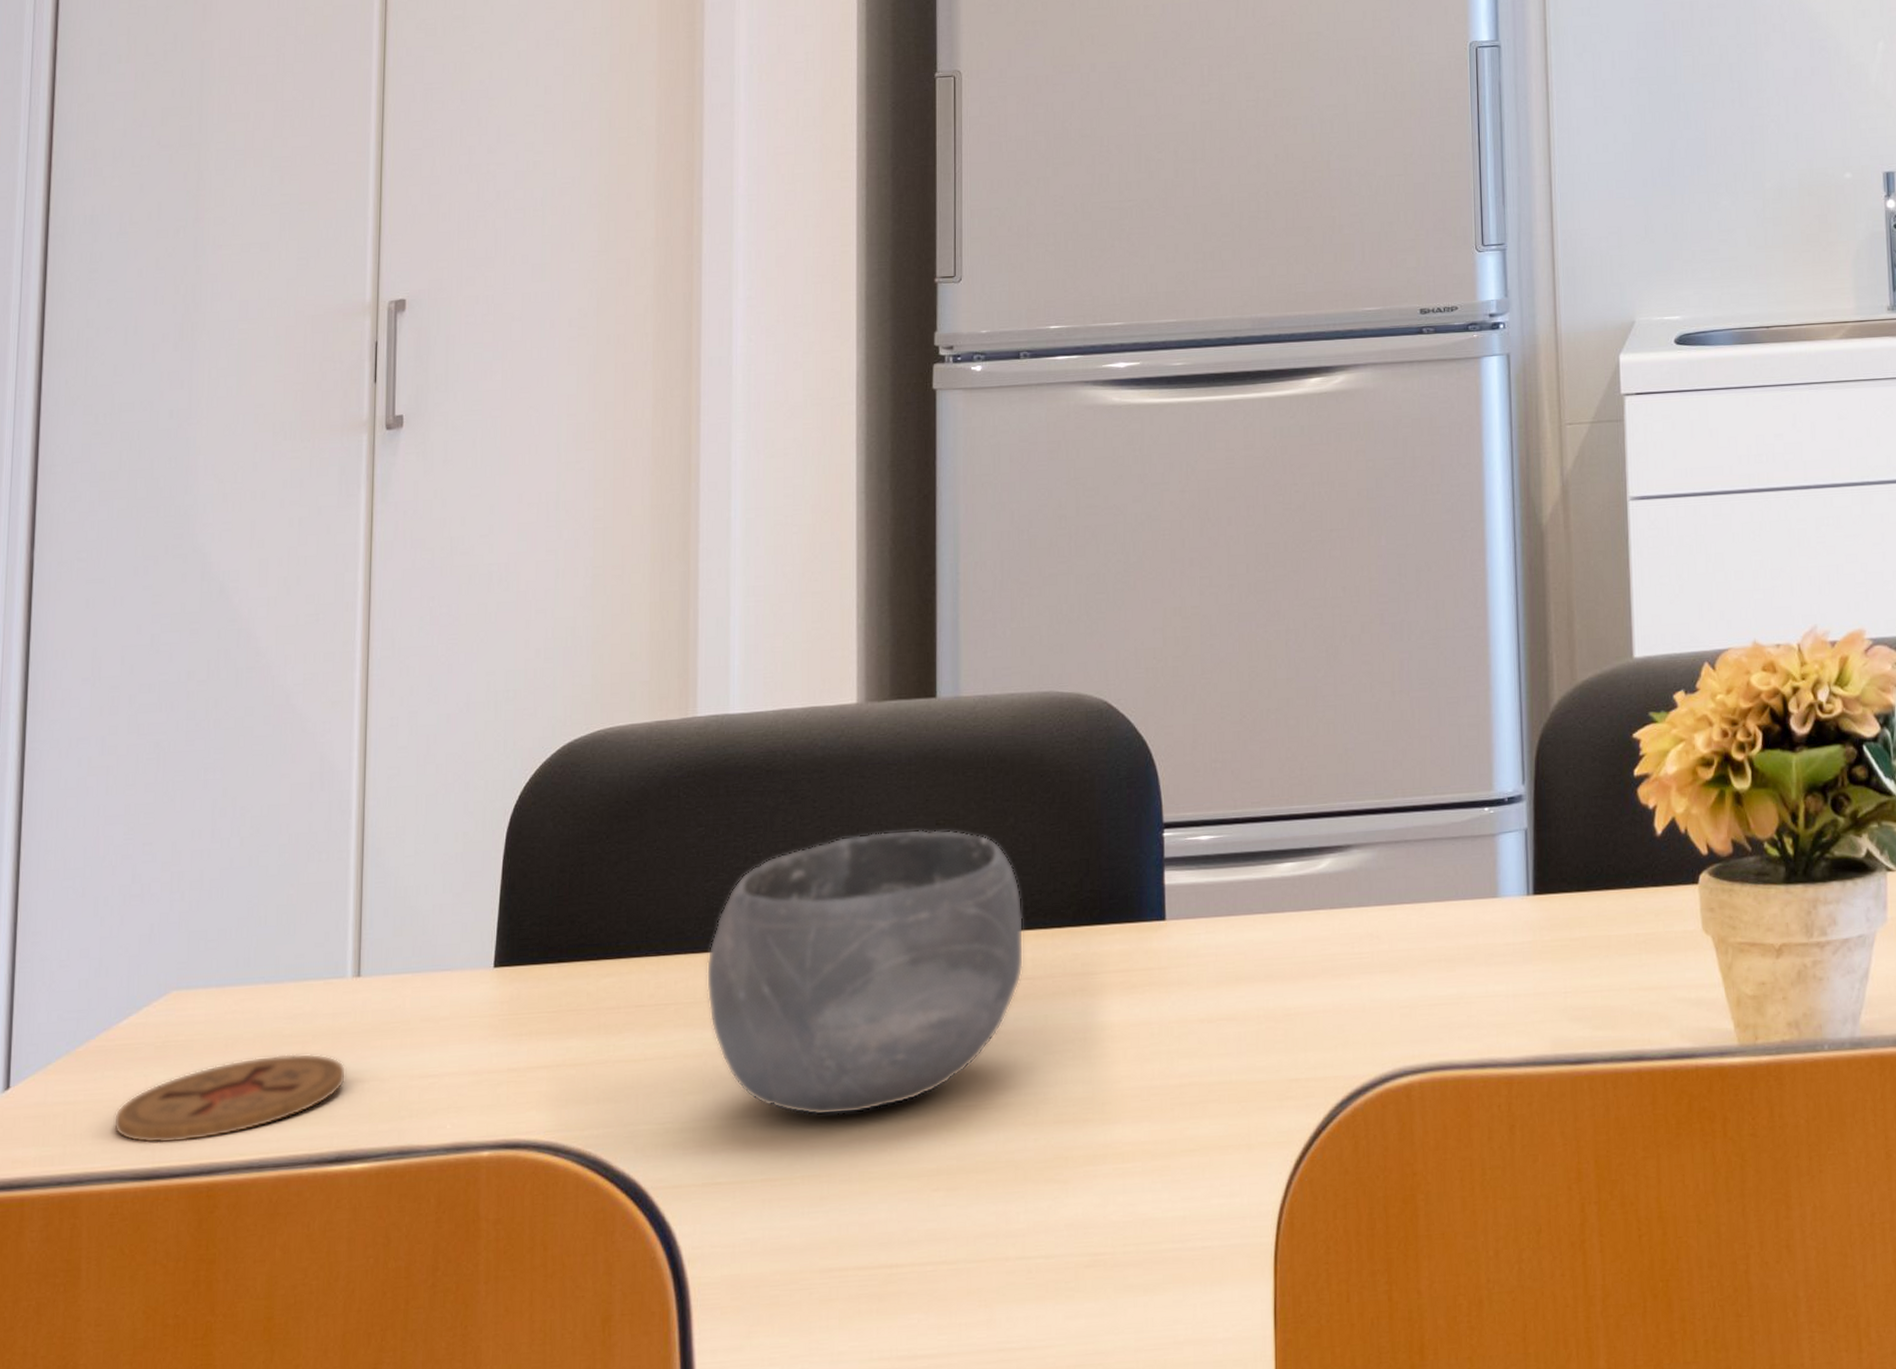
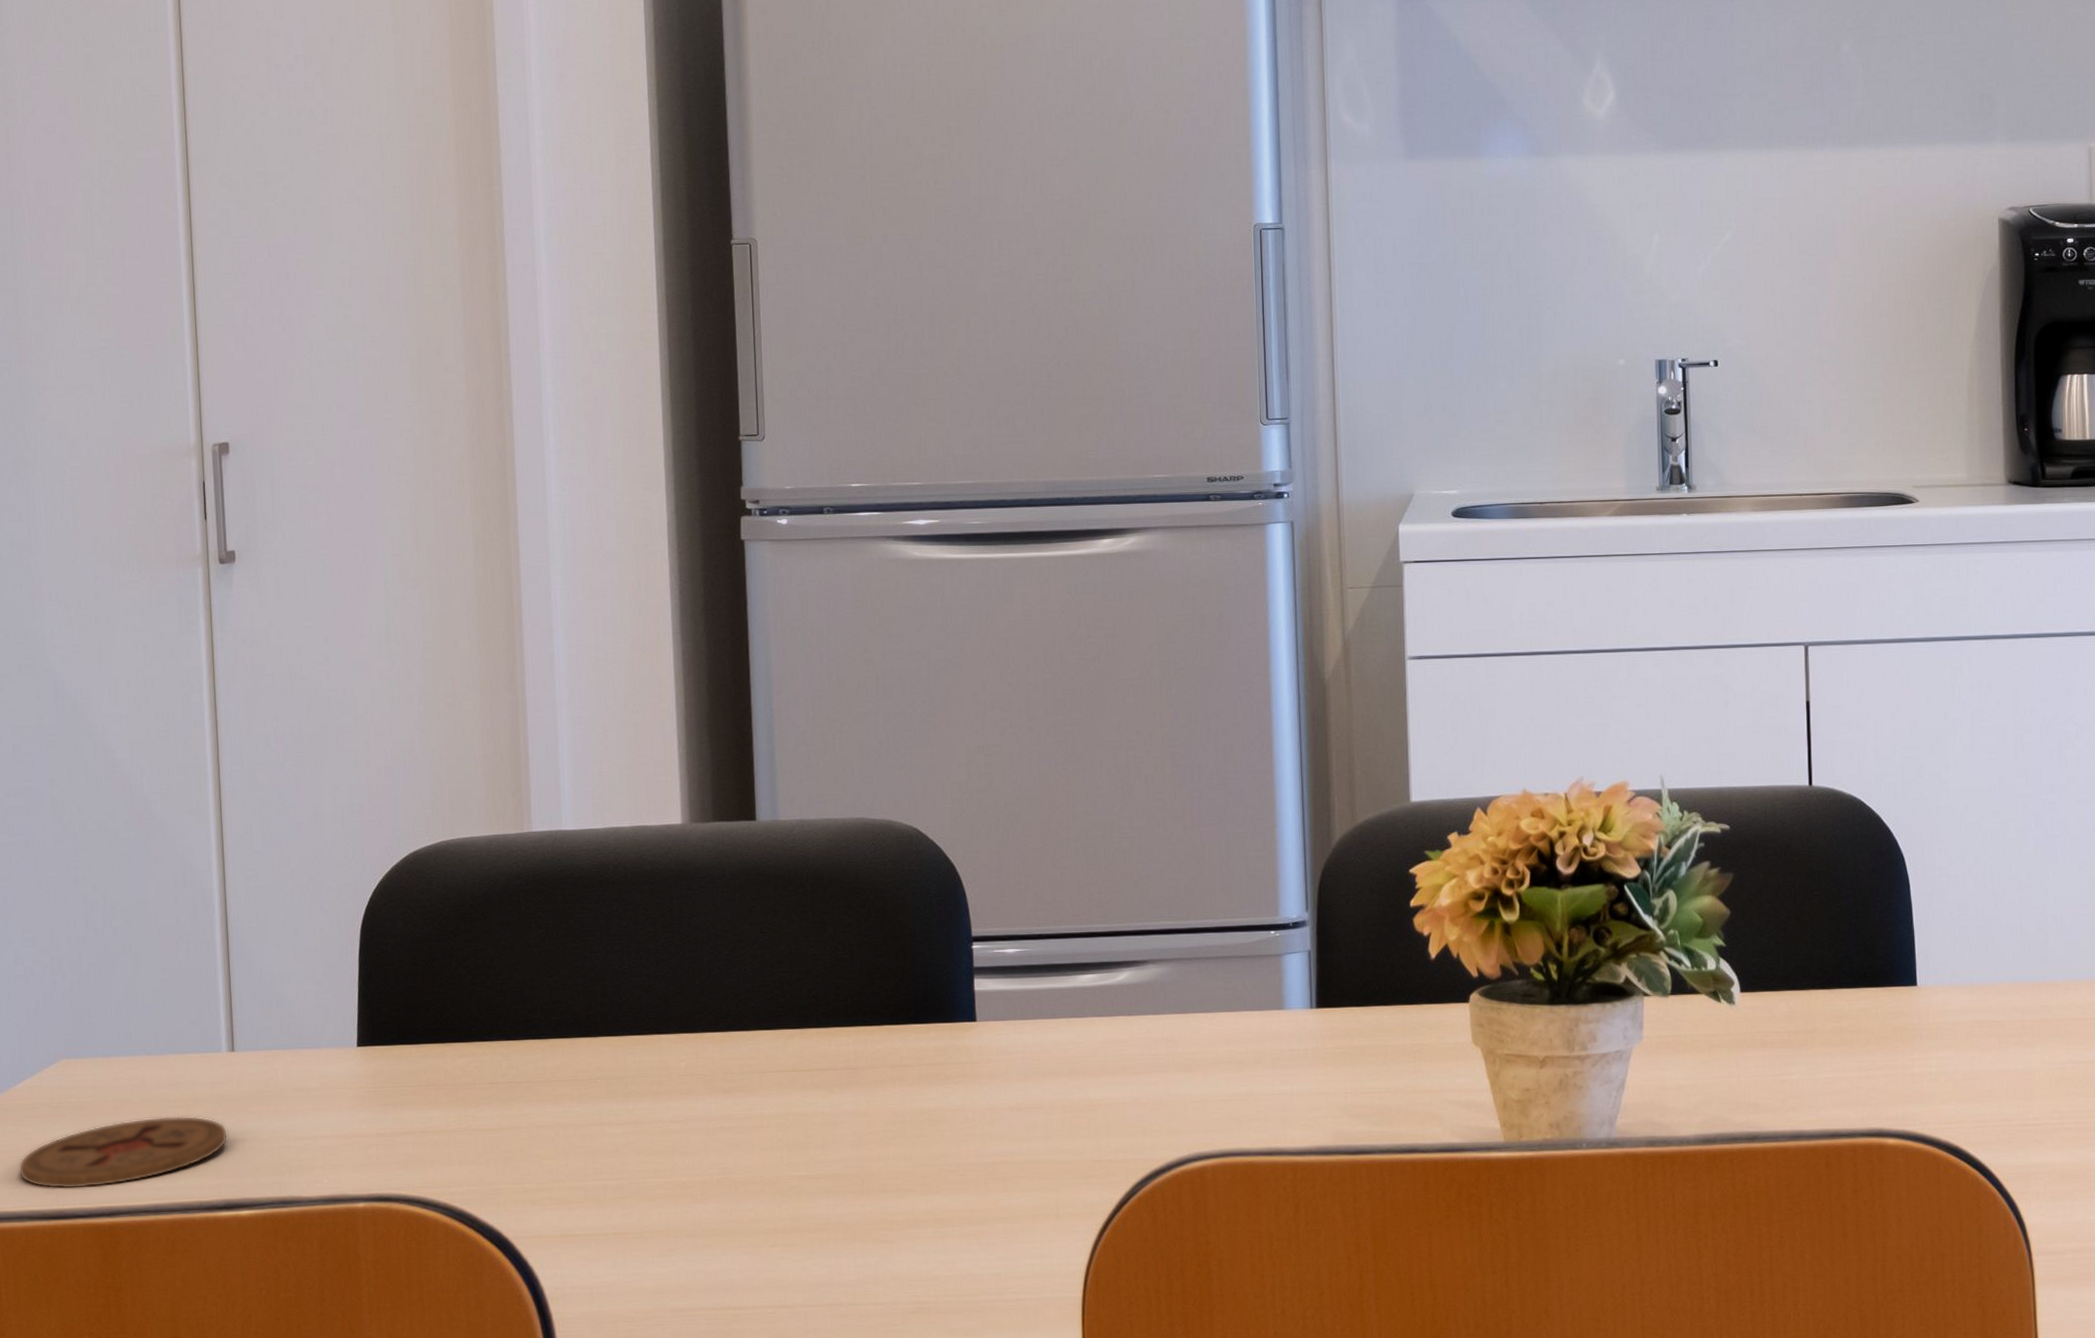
ceramic bowl: present [706,829,1024,1116] -> none [553,936,847,1181]

